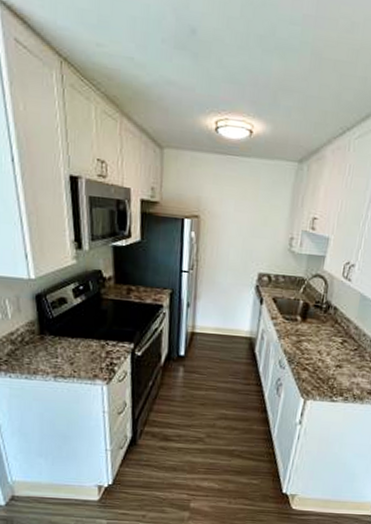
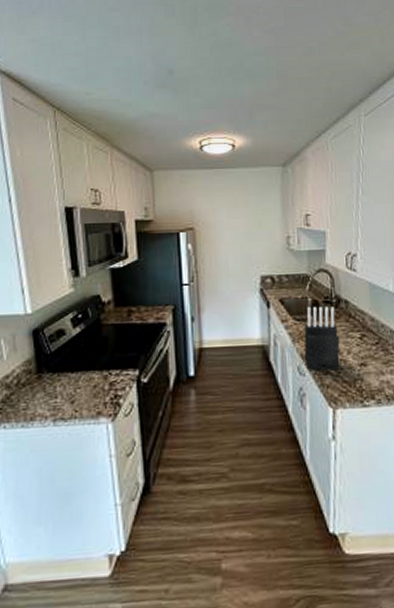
knife block: none [286,308,324,368] -> present [304,306,340,371]

